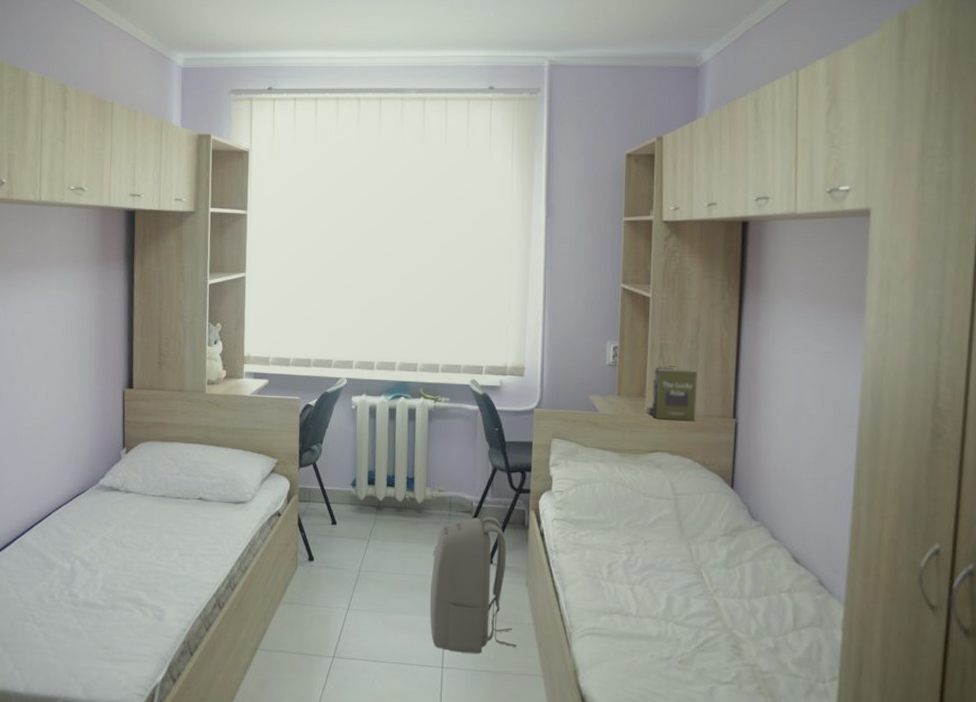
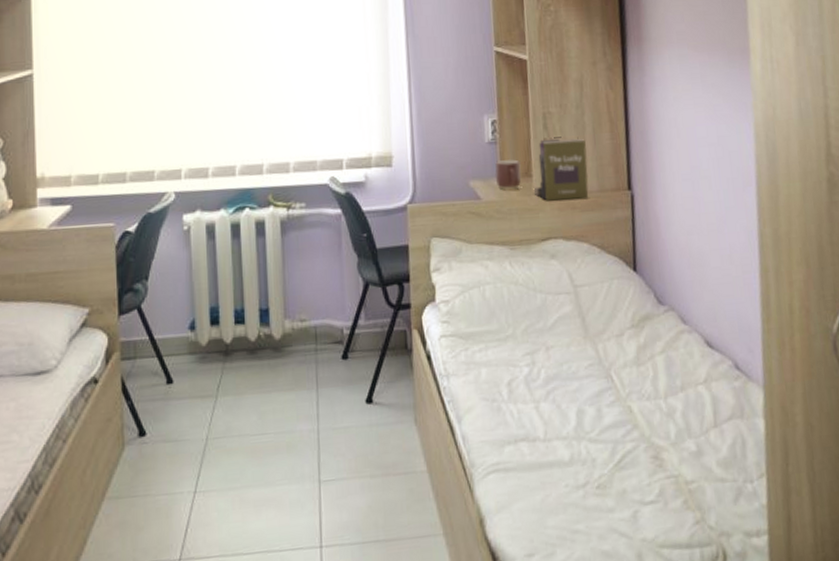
backpack: present [429,514,517,654] -> none [298,343,410,524]
mug: none [612,381,636,406] -> present [495,159,522,190]

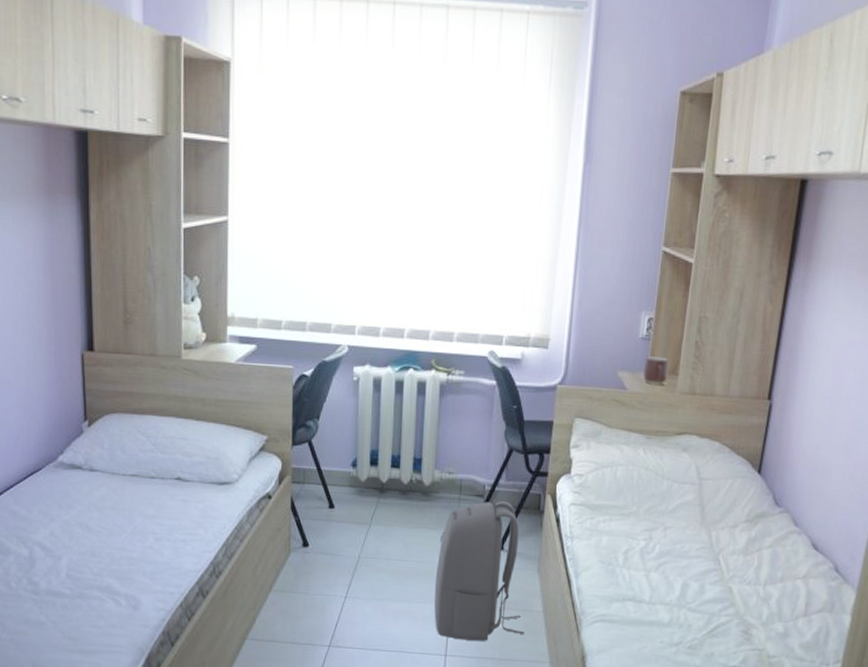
backpack: none [298,343,410,524] -> present [434,498,525,641]
books: present [533,137,589,201] -> none [677,341,735,403]

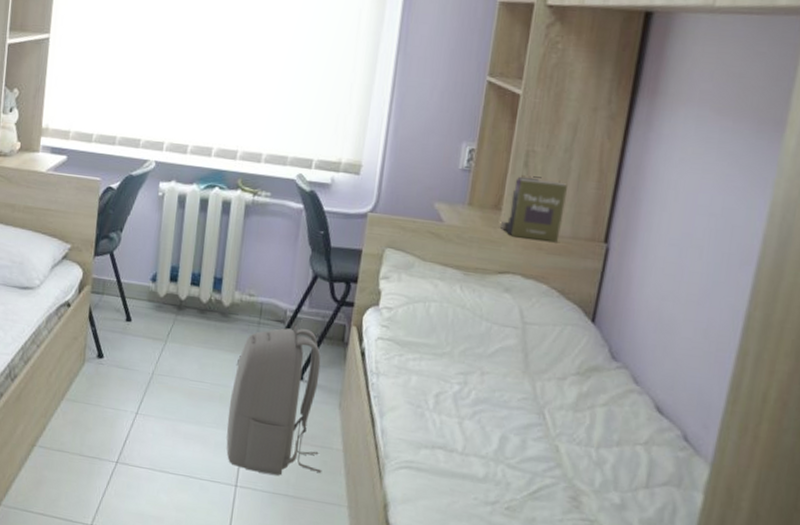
mug: present [643,356,669,384] -> none [462,188,492,219]
books: none [677,341,735,403] -> present [500,176,567,243]

